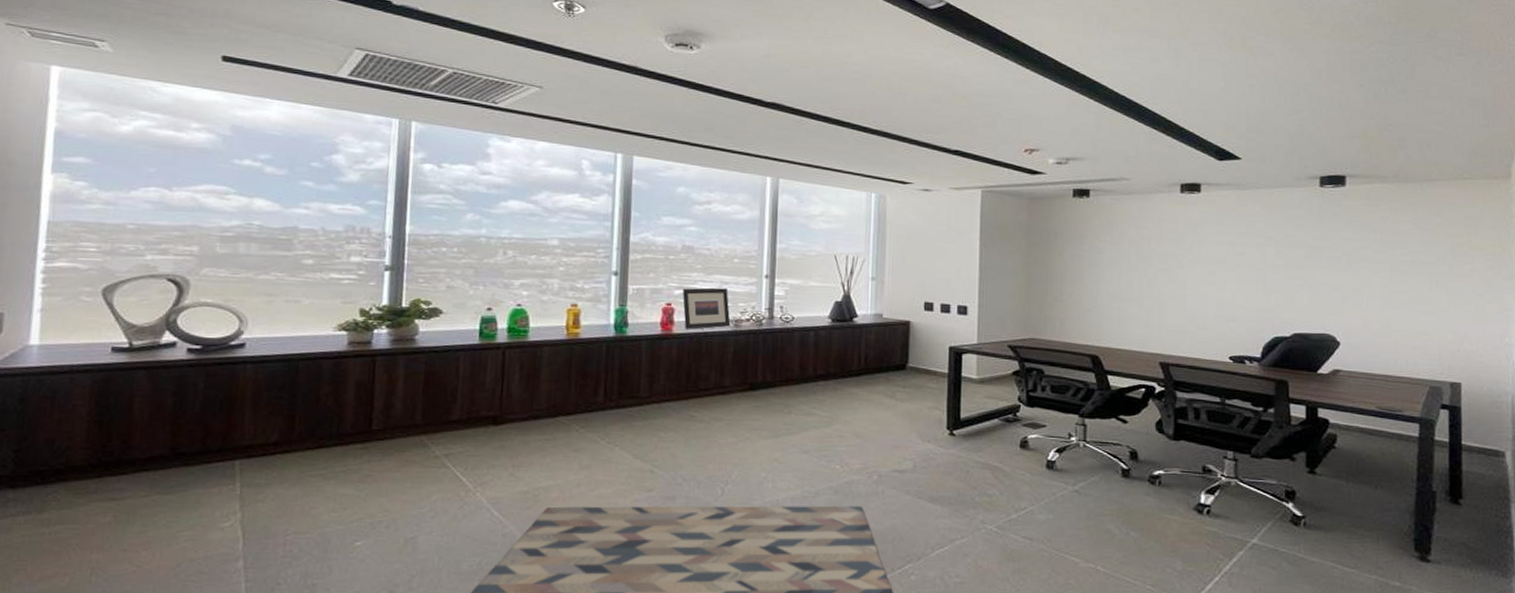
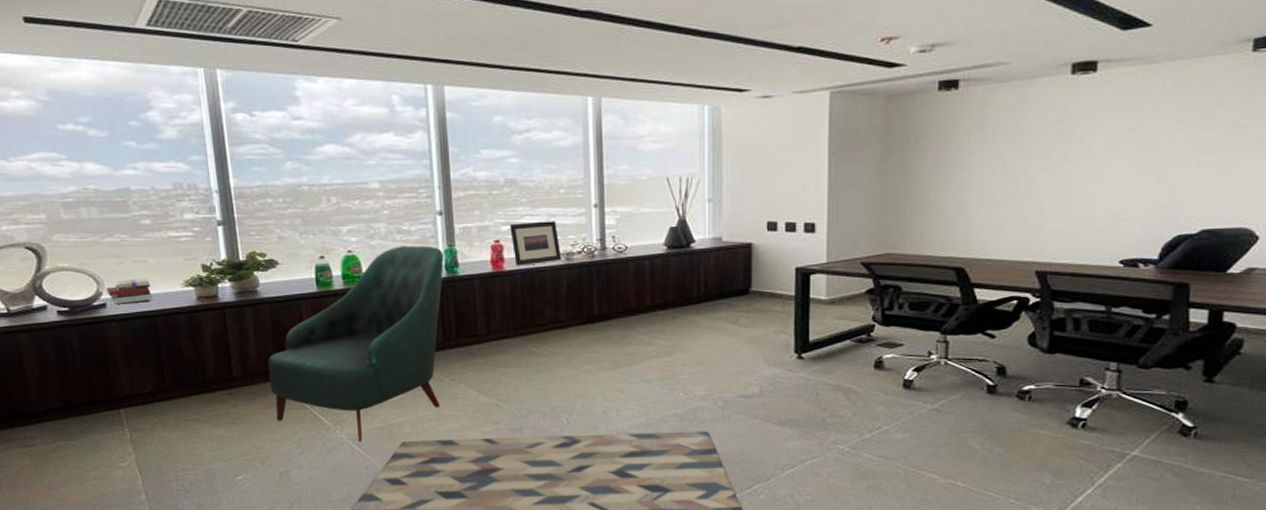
books: none [248,319,301,346] -> present [105,278,154,304]
armchair: none [411,303,614,506] -> present [267,245,444,442]

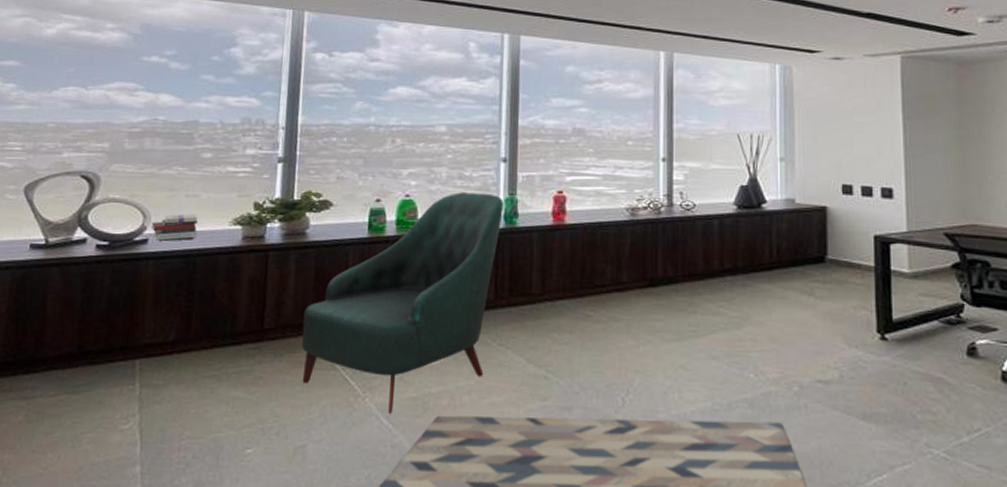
picture frame: present [510,221,562,266] -> none [574,173,627,219]

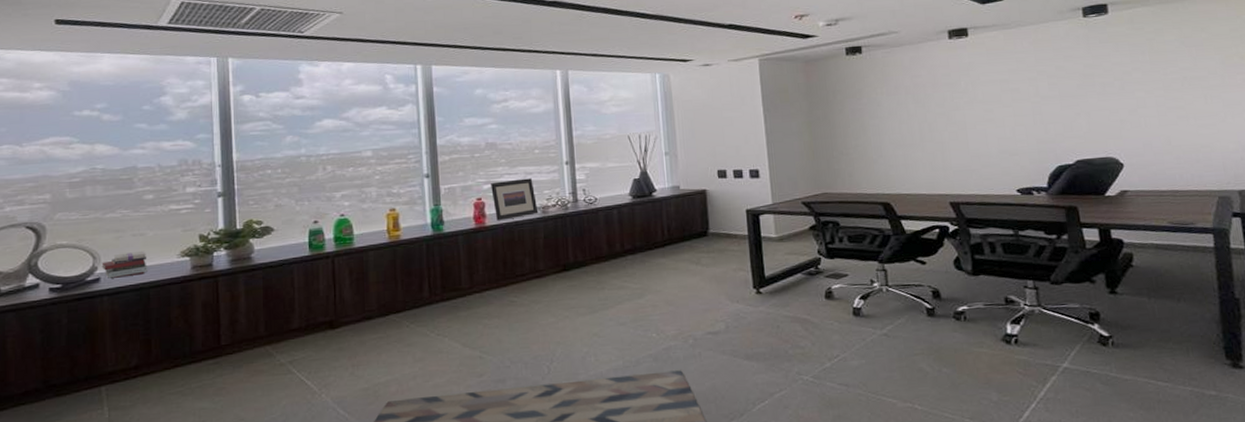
armchair: present [302,192,504,414] -> none [257,206,430,405]
picture frame: none [574,173,627,219] -> present [491,178,539,221]

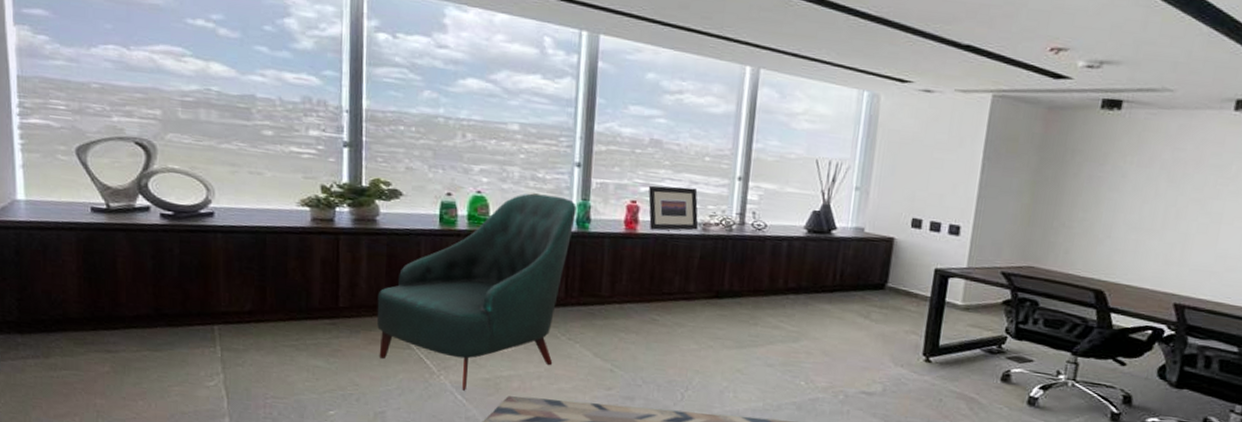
books: present [101,250,149,278] -> none [215,190,266,217]
armchair: none [257,206,430,405] -> present [376,193,577,391]

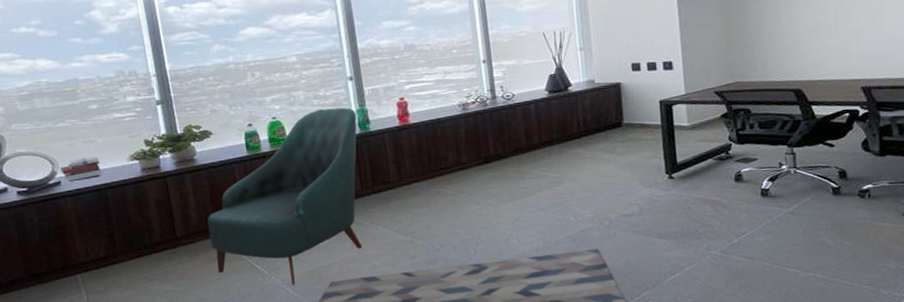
books: none [215,190,266,217] -> present [59,155,103,182]
picture frame: present [648,185,699,231] -> none [412,77,459,118]

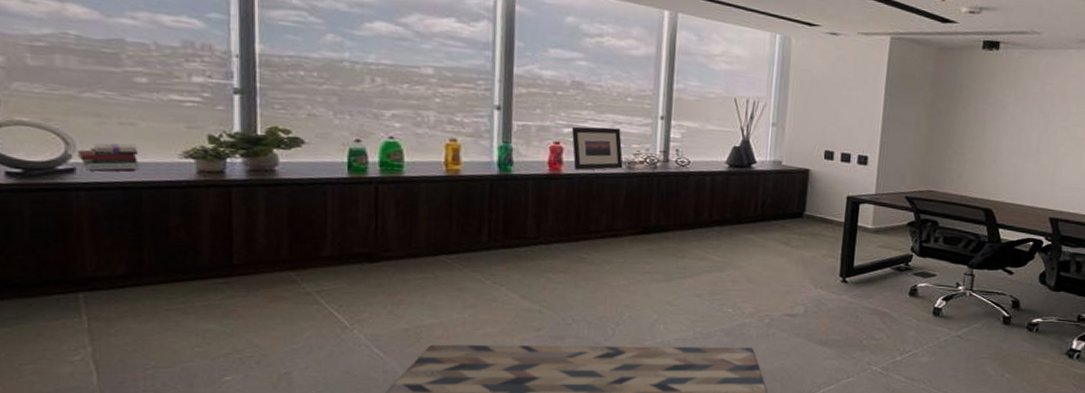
armchair: present [207,107,363,285] -> none [278,137,498,343]
picture frame: none [412,77,459,118] -> present [572,126,623,170]

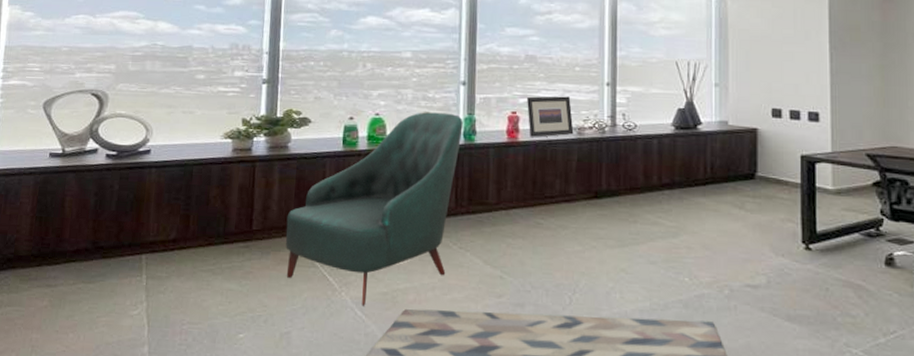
books: present [77,142,141,172] -> none [153,128,194,152]
armchair: none [278,137,498,343] -> present [285,112,463,306]

